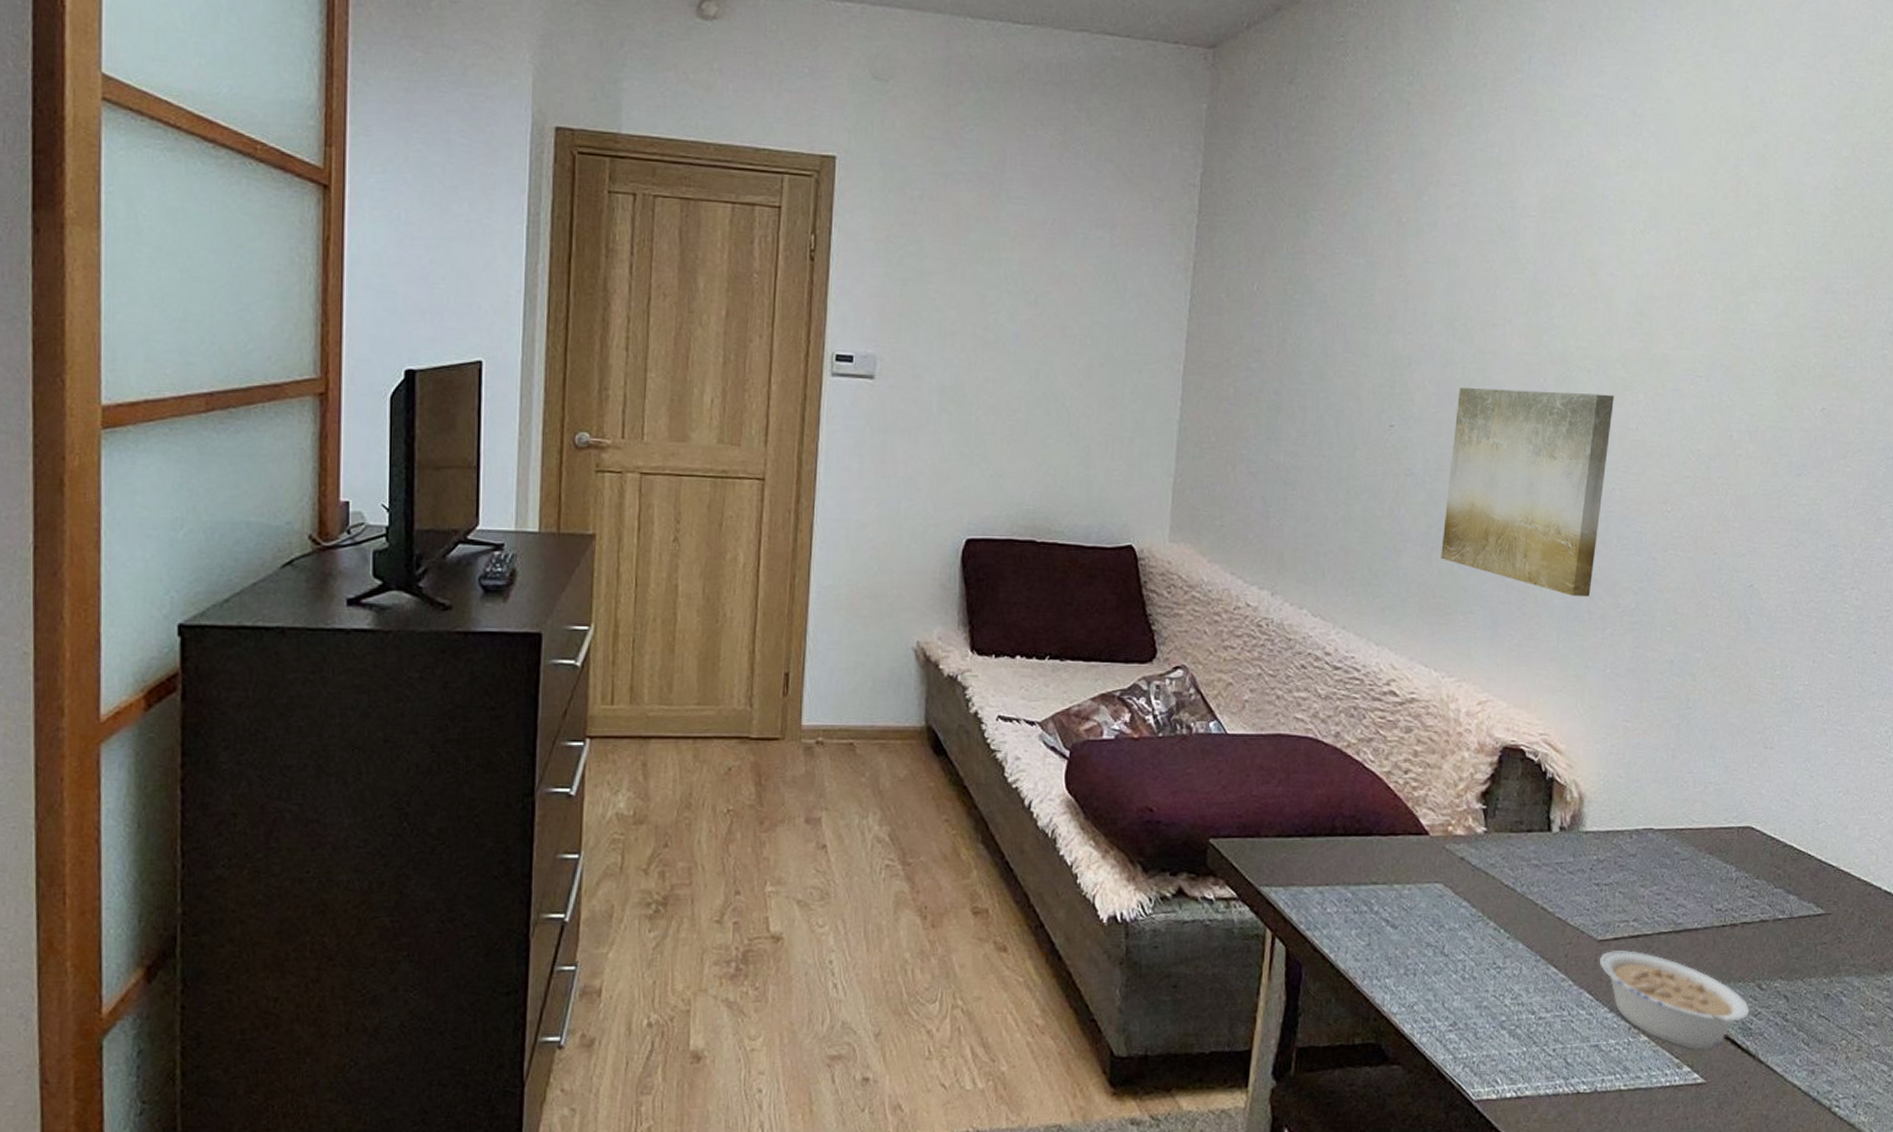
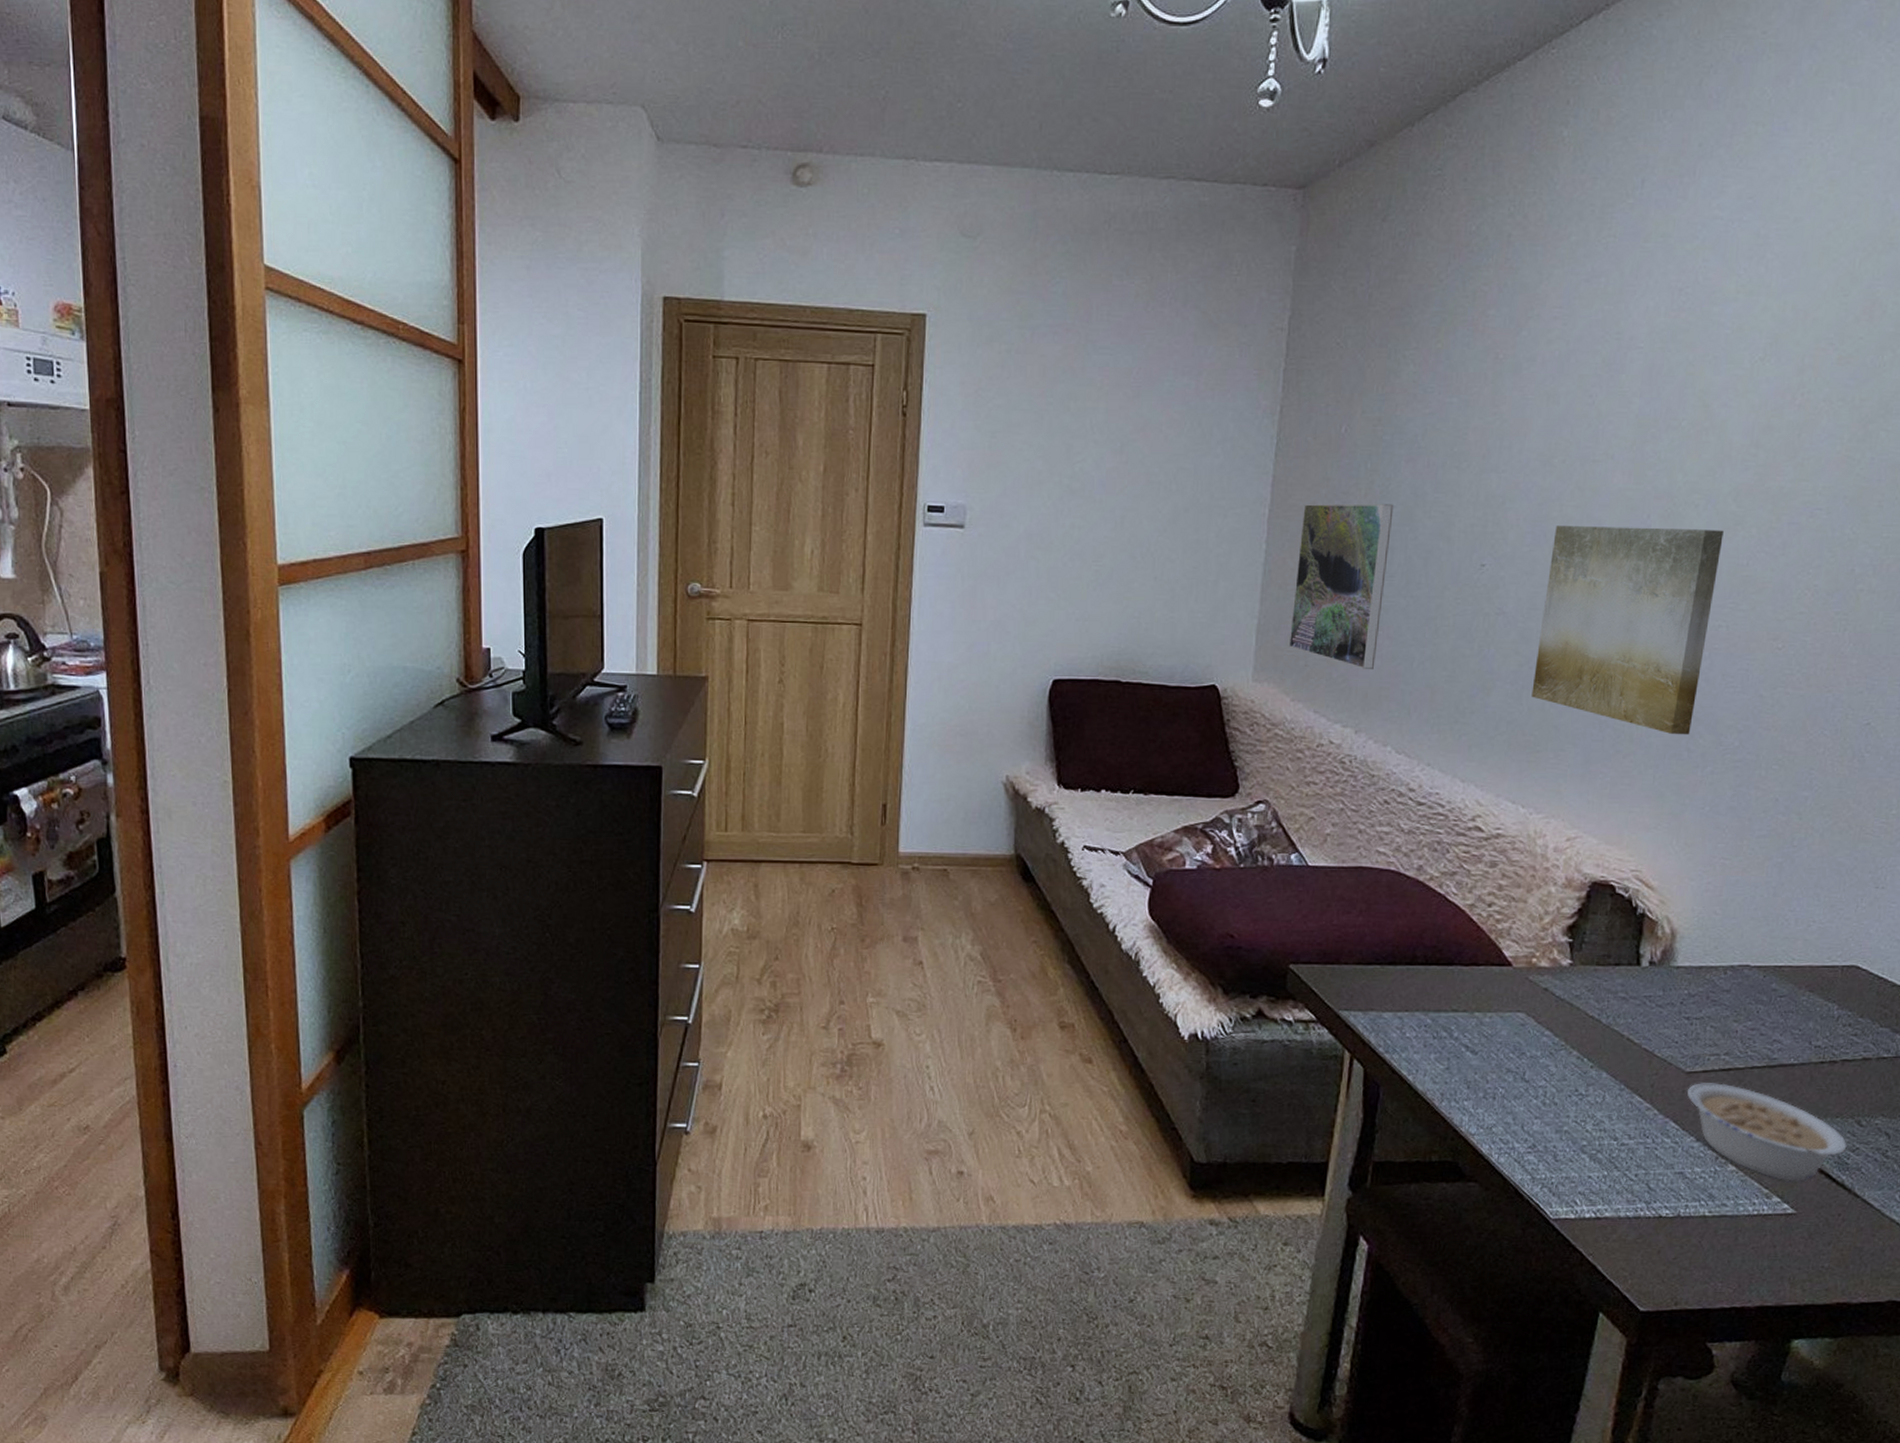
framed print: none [1204,361,1305,531] -> present [1288,503,1394,670]

